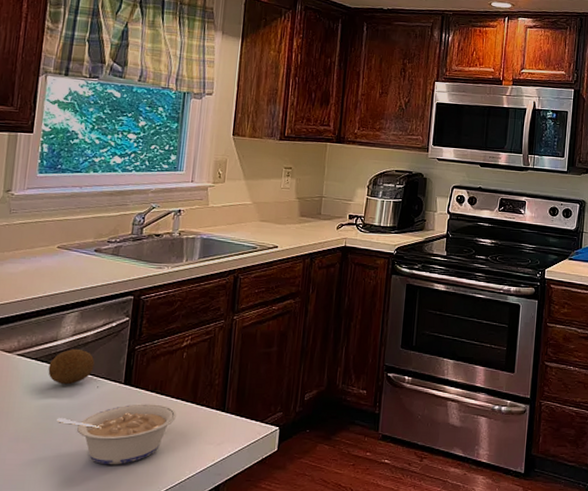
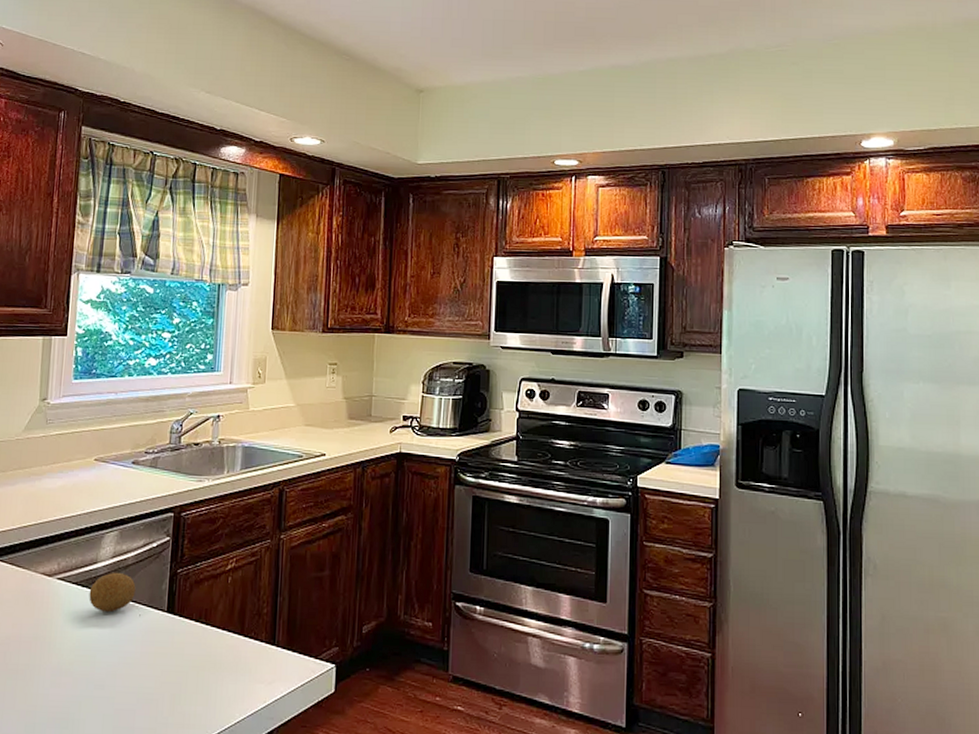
legume: present [57,404,176,465] -> none [99,635,223,705]

